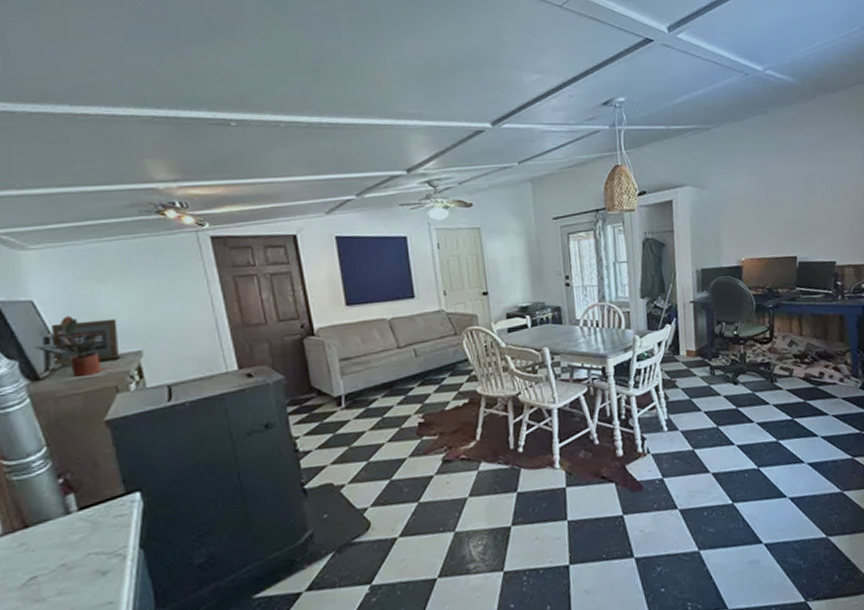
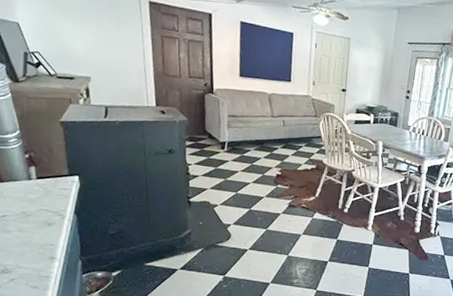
potted plant: present [34,316,114,377] -> none [16,39,72,87]
picture frame: present [52,318,120,365] -> none [29,43,76,79]

